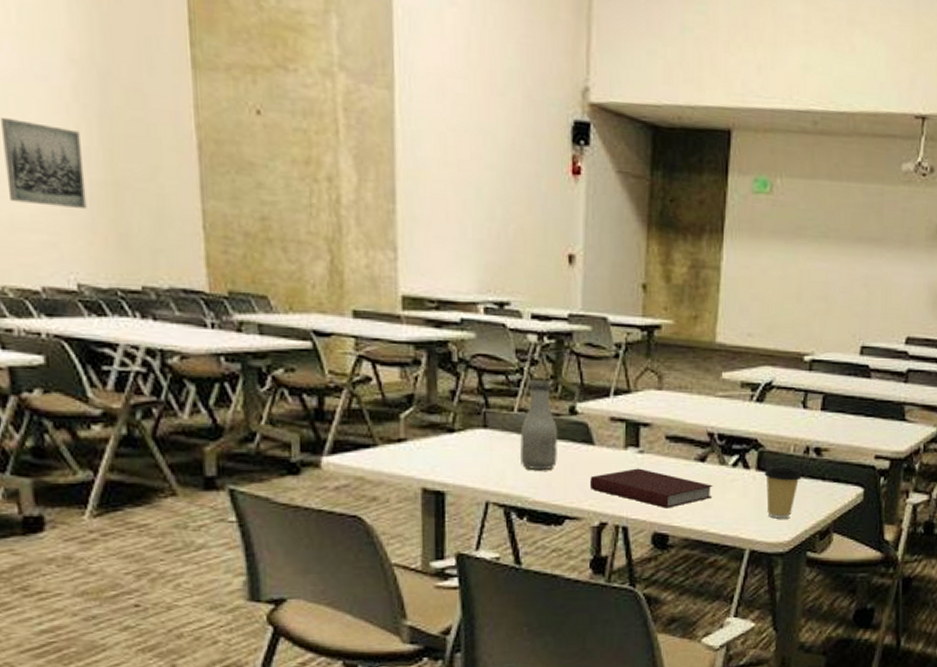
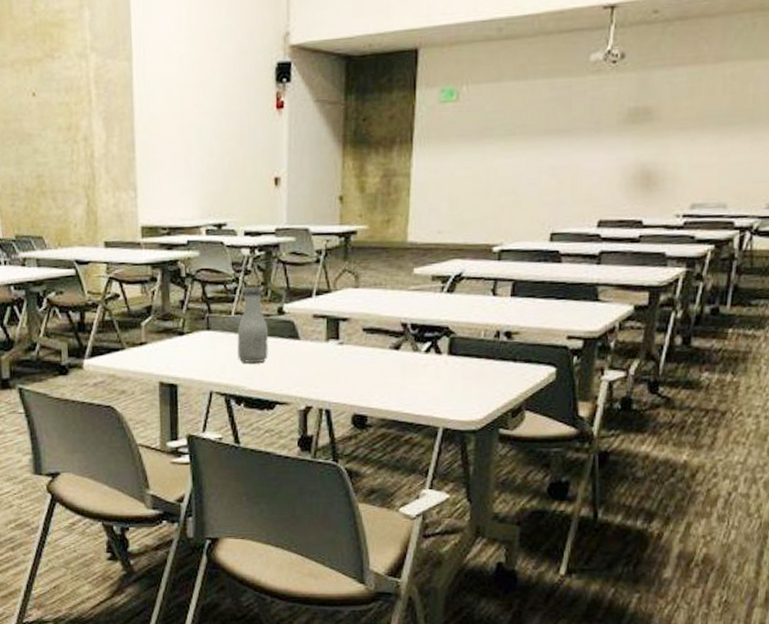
notebook: present [590,468,713,508] -> none [297,358,407,393]
coffee cup: present [764,467,802,519] -> none [456,351,493,399]

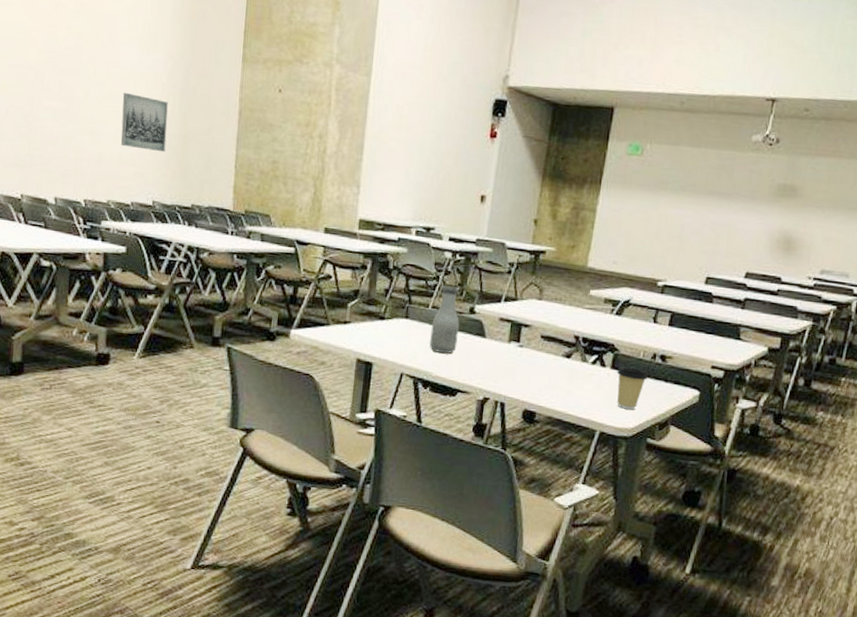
coffee cup: none [456,351,493,399] -> present [617,367,648,410]

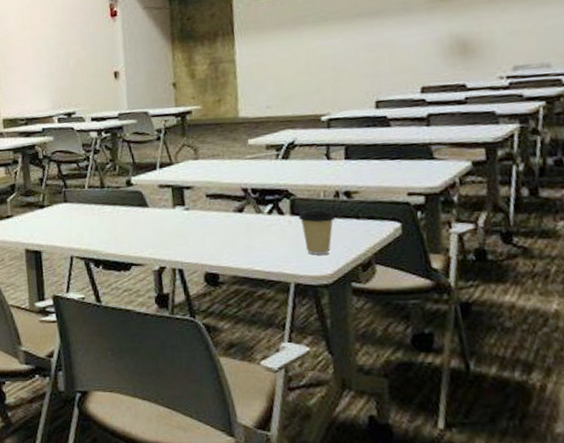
bottle: present [429,286,460,353] -> none [91,163,121,230]

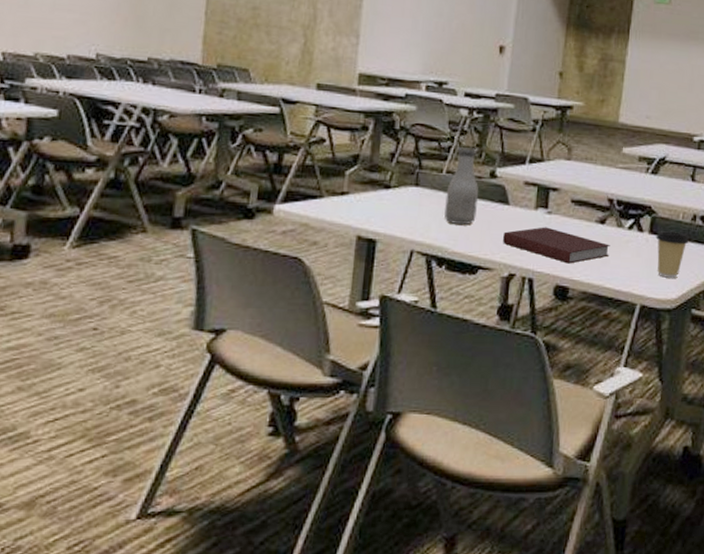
bottle: none [91,163,121,230] -> present [444,147,479,224]
notebook: none [148,222,253,253] -> present [503,227,610,264]

